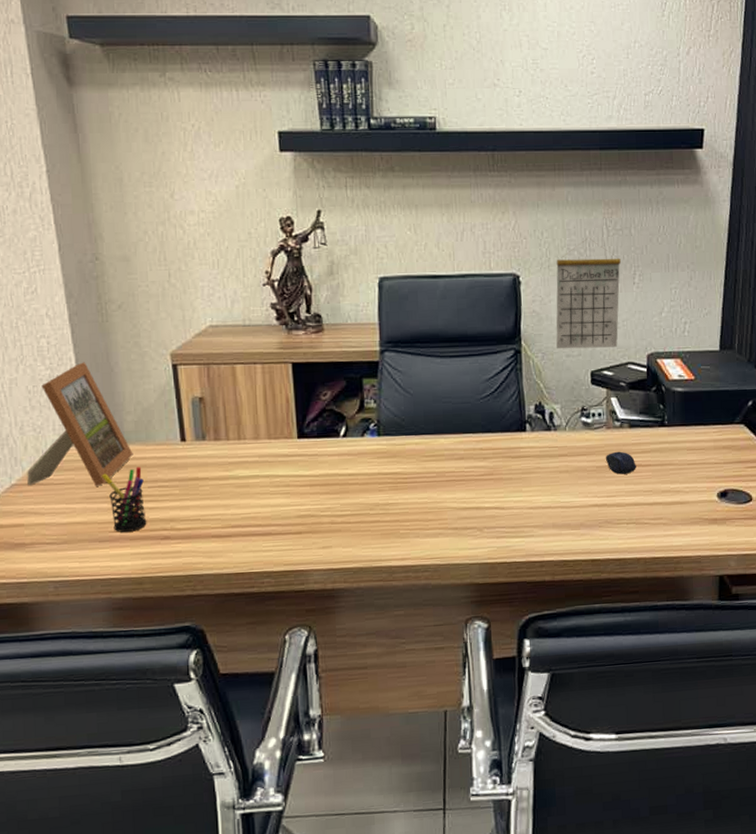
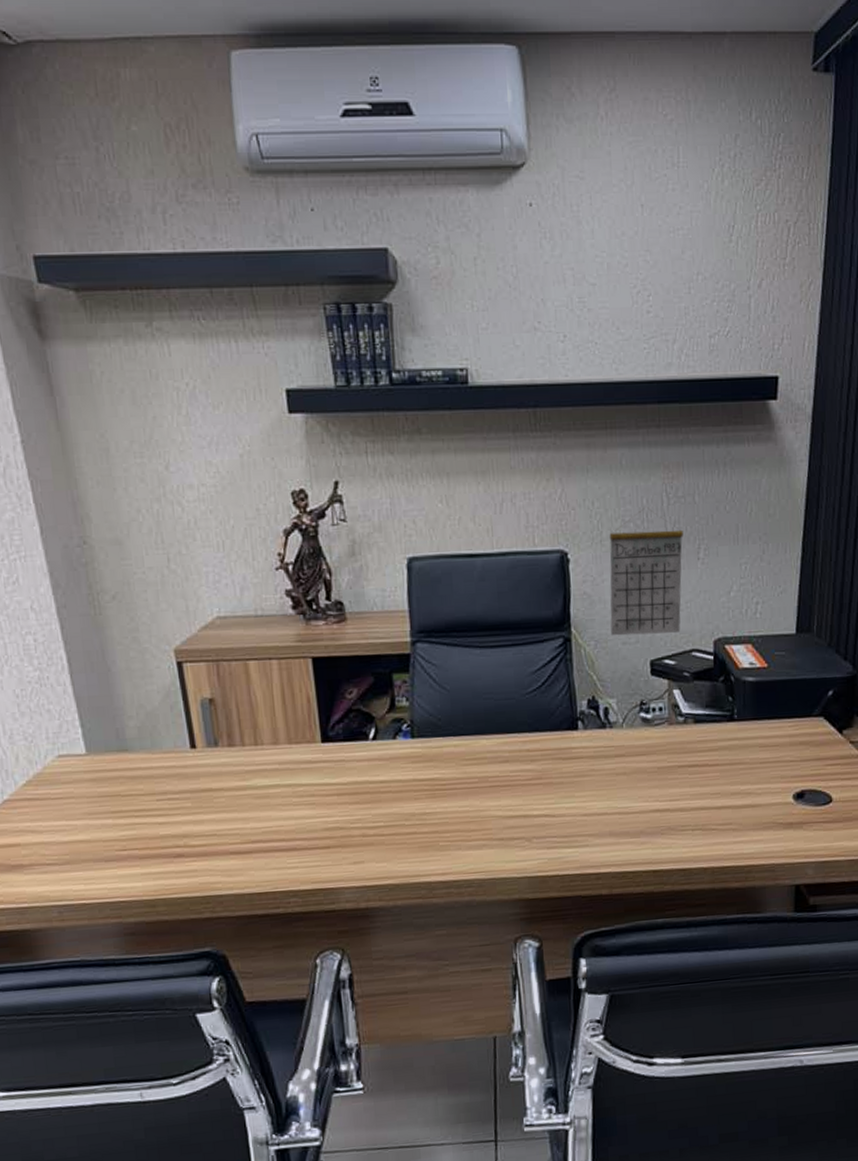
picture frame: present [27,362,133,486] -> none [20,661,138,801]
pen holder: present [102,466,147,532] -> none [104,777,157,851]
computer mouse: present [606,451,636,475] -> none [668,749,702,776]

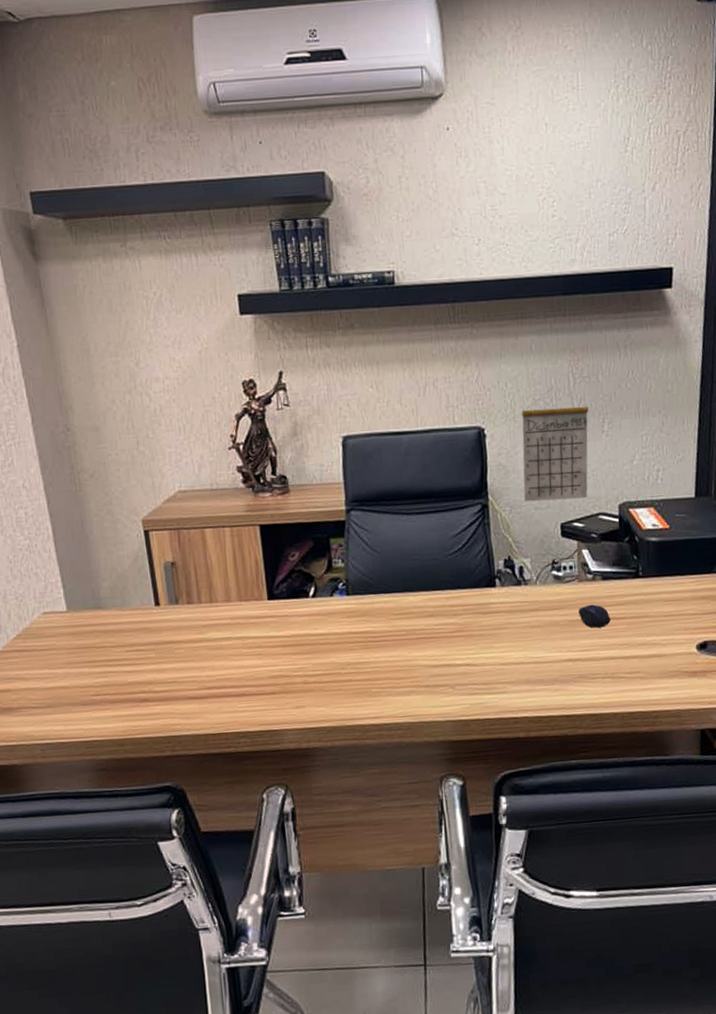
computer mouse: none [668,749,702,776] -> present [579,604,611,628]

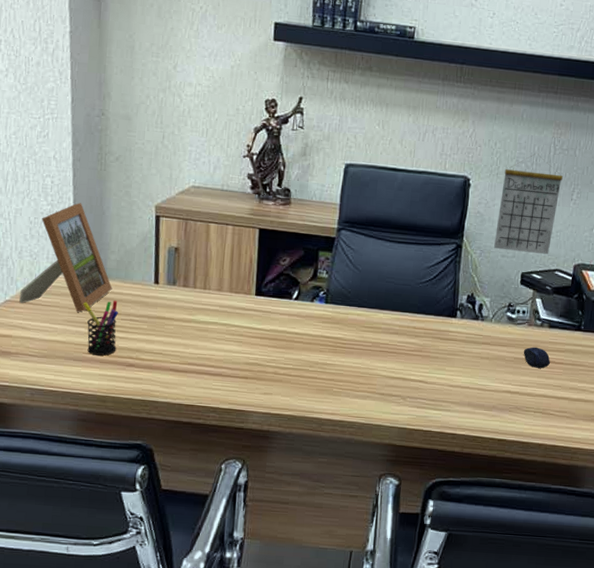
picture frame: none [11,531,111,652] -> present [19,203,112,312]
pen holder: none [82,631,126,696] -> present [83,300,118,356]

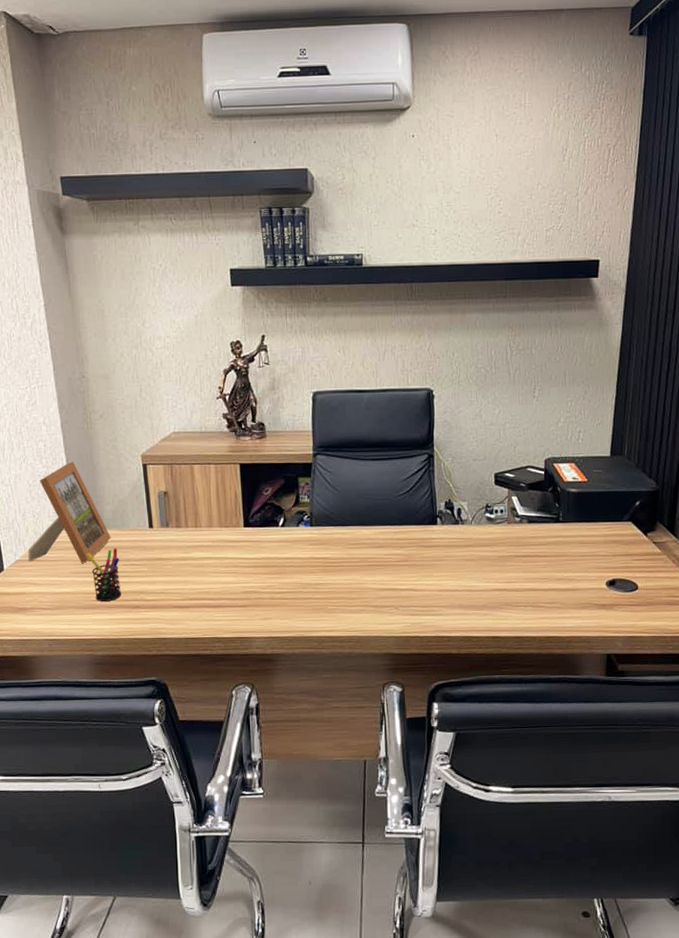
calendar: present [494,154,563,255] -> none [464,358,523,454]
computer mouse: present [524,347,550,369] -> none [507,543,534,564]

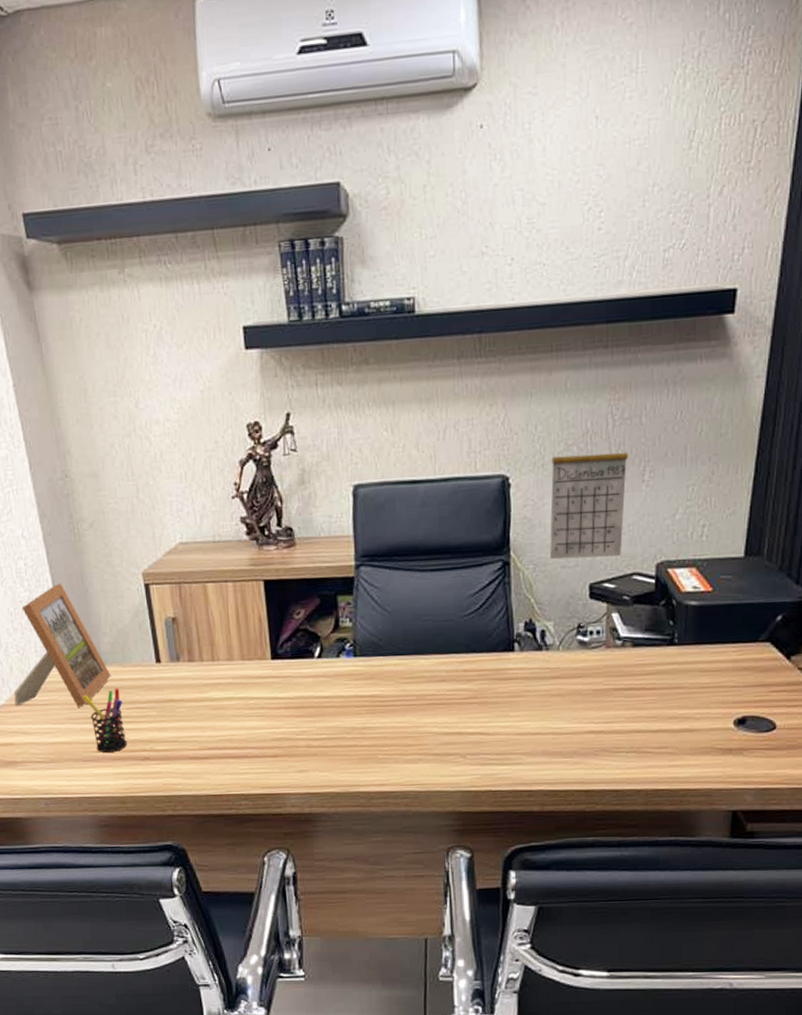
calendar: none [464,358,523,454] -> present [550,431,628,560]

